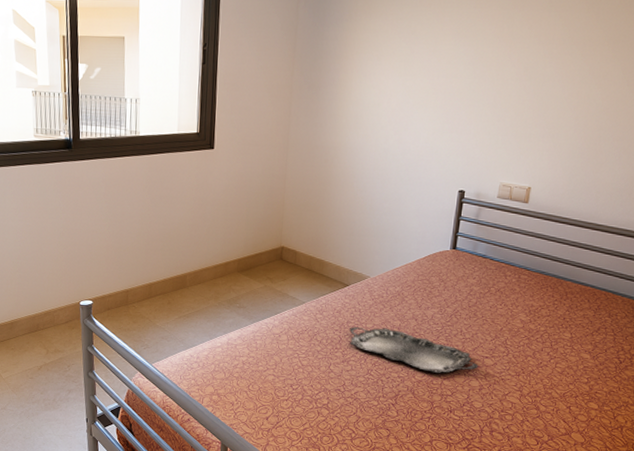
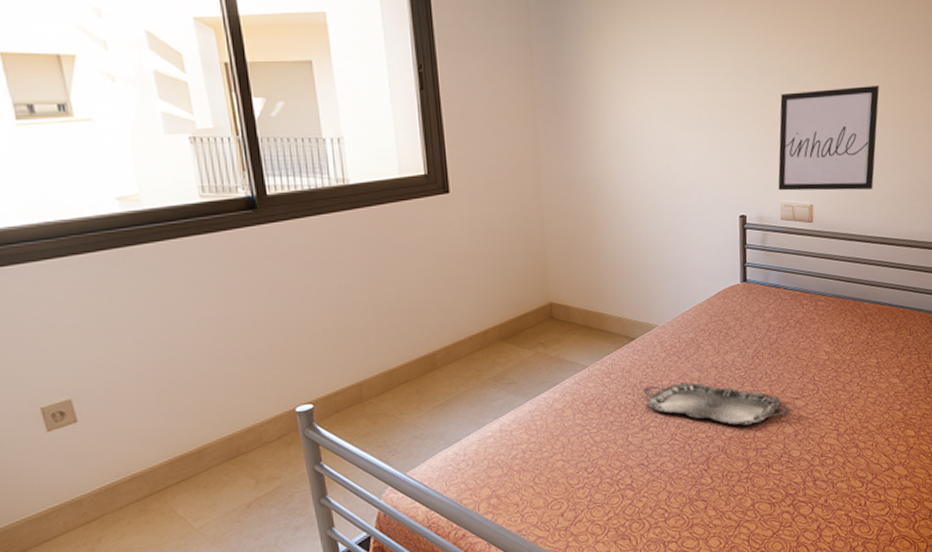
wall art: none [499,80,618,178] -> present [778,85,880,191]

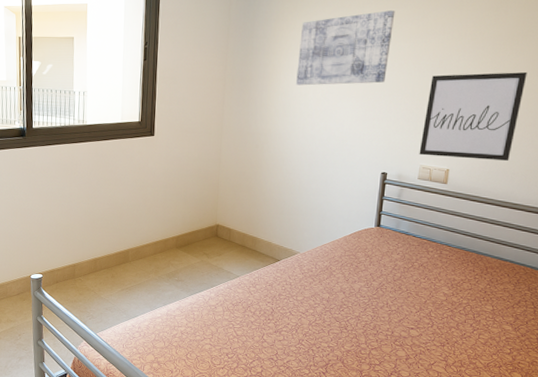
wall art: none [622,15,731,114] -> present [296,9,395,86]
serving tray: present [644,382,790,426] -> none [281,299,405,344]

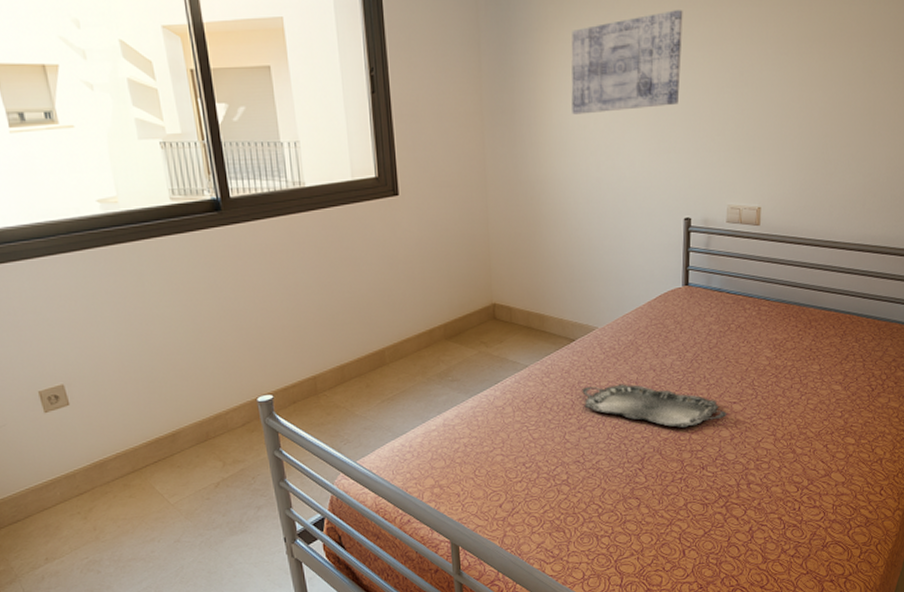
serving tray: none [281,299,405,344] -> present [582,384,727,429]
wall art: present [419,71,527,161] -> none [725,80,838,193]

